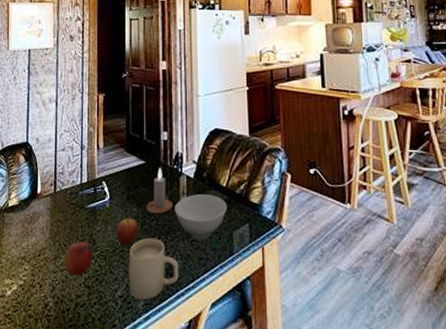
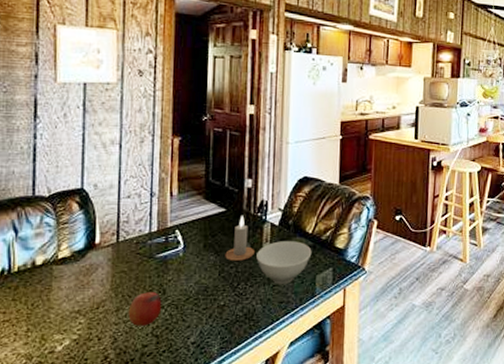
fruit: present [116,218,139,246] -> none [190,266,216,294]
mug: present [128,237,179,300] -> none [202,284,258,344]

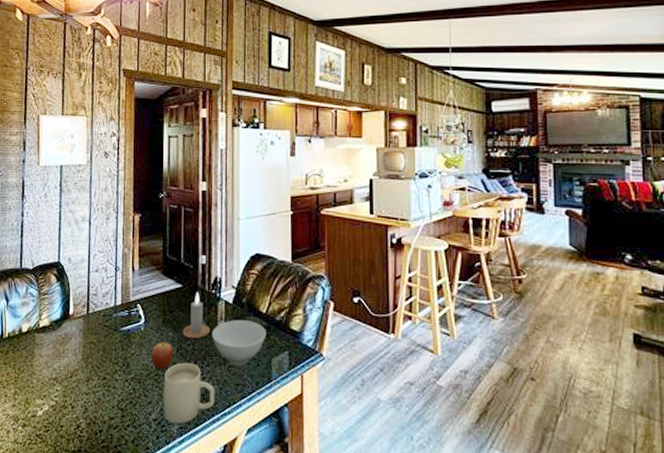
fruit: present [128,292,162,326] -> none [97,364,126,398]
fruit: none [190,266,216,294] -> present [151,342,174,370]
mug: none [202,284,258,344] -> present [163,362,215,424]

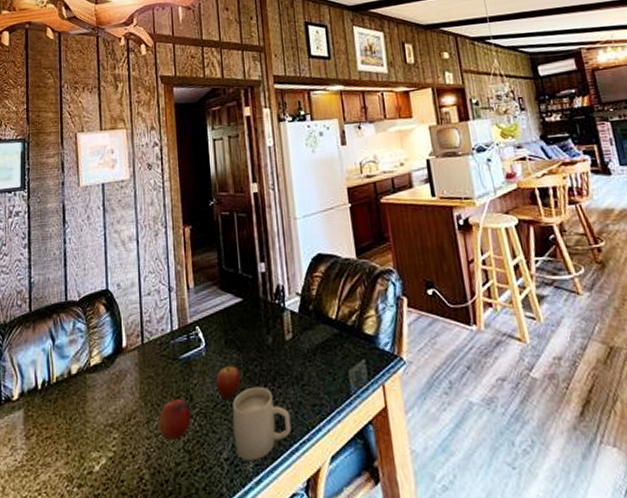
fruit: none [97,364,126,398] -> present [158,399,191,440]
candle: present [182,292,211,338] -> none [247,305,279,358]
bowl: present [212,320,267,367] -> none [280,329,340,384]

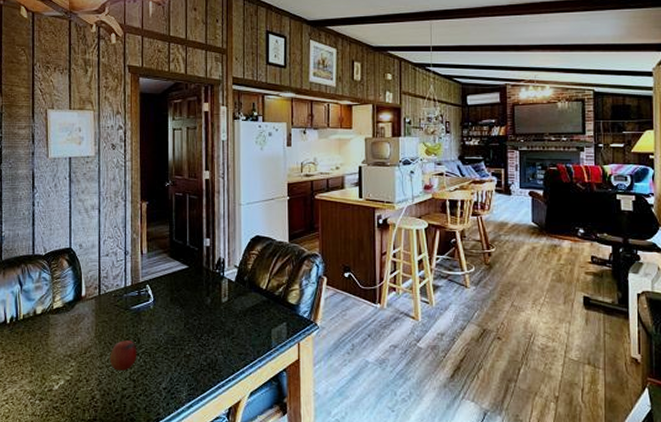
fruit: present [215,366,241,399] -> none [160,318,182,344]
mug: present [232,386,292,460] -> none [172,336,220,391]

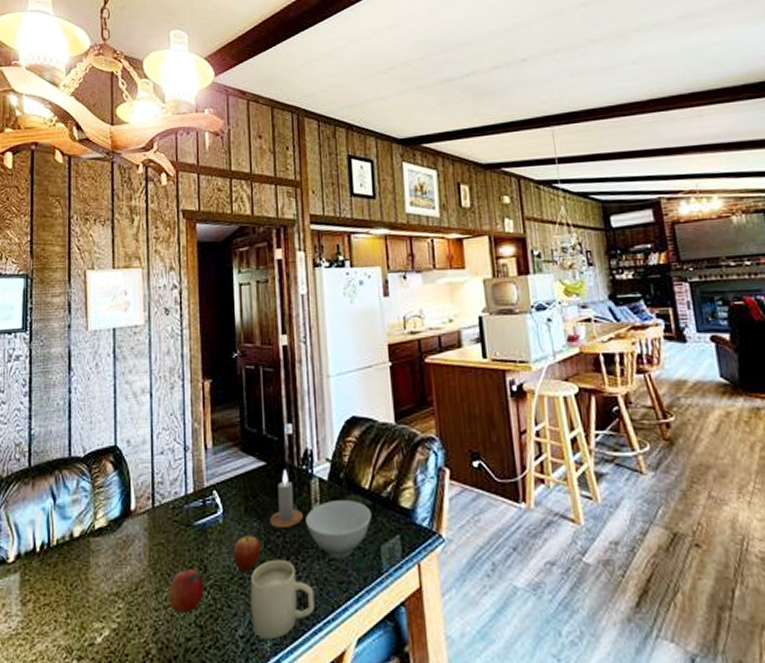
fruit: none [160,318,182,344] -> present [233,535,261,572]
mug: none [172,336,220,391] -> present [250,559,315,639]
candle: none [189,272,216,314] -> present [269,470,304,528]
bowl: none [217,296,266,338] -> present [306,500,372,559]

